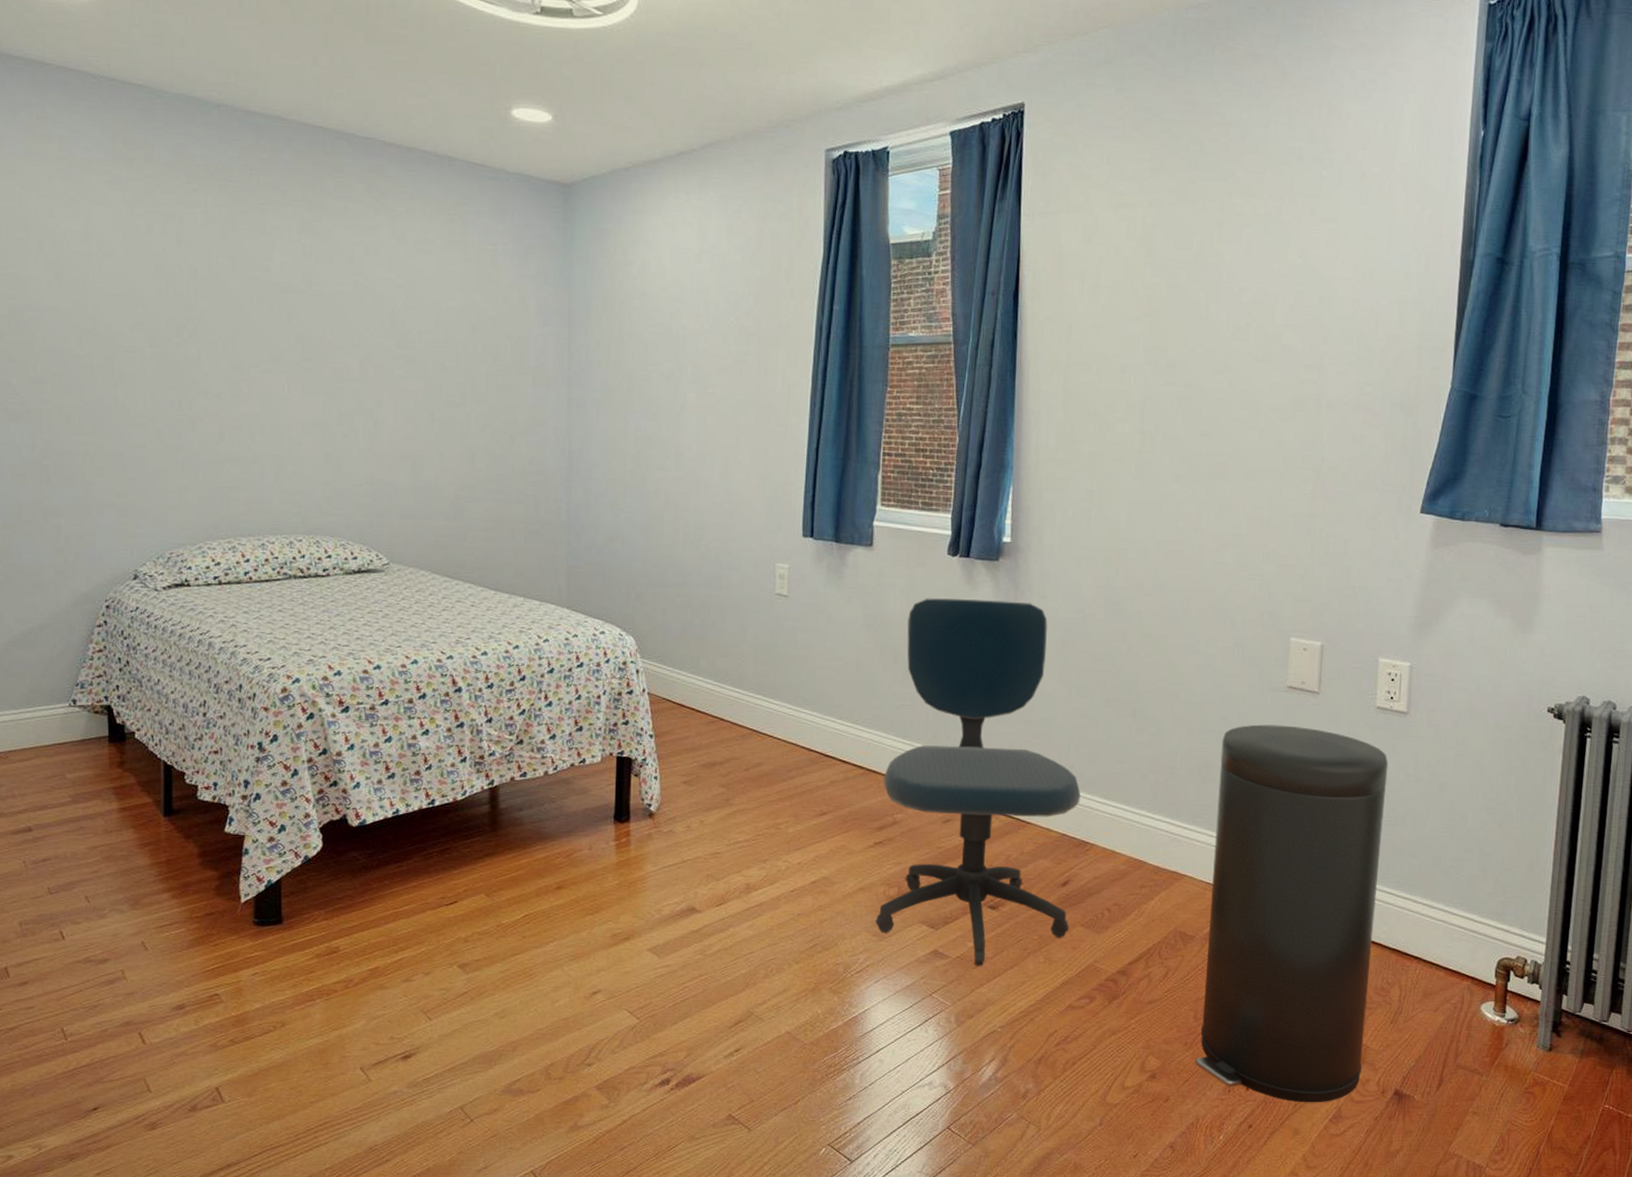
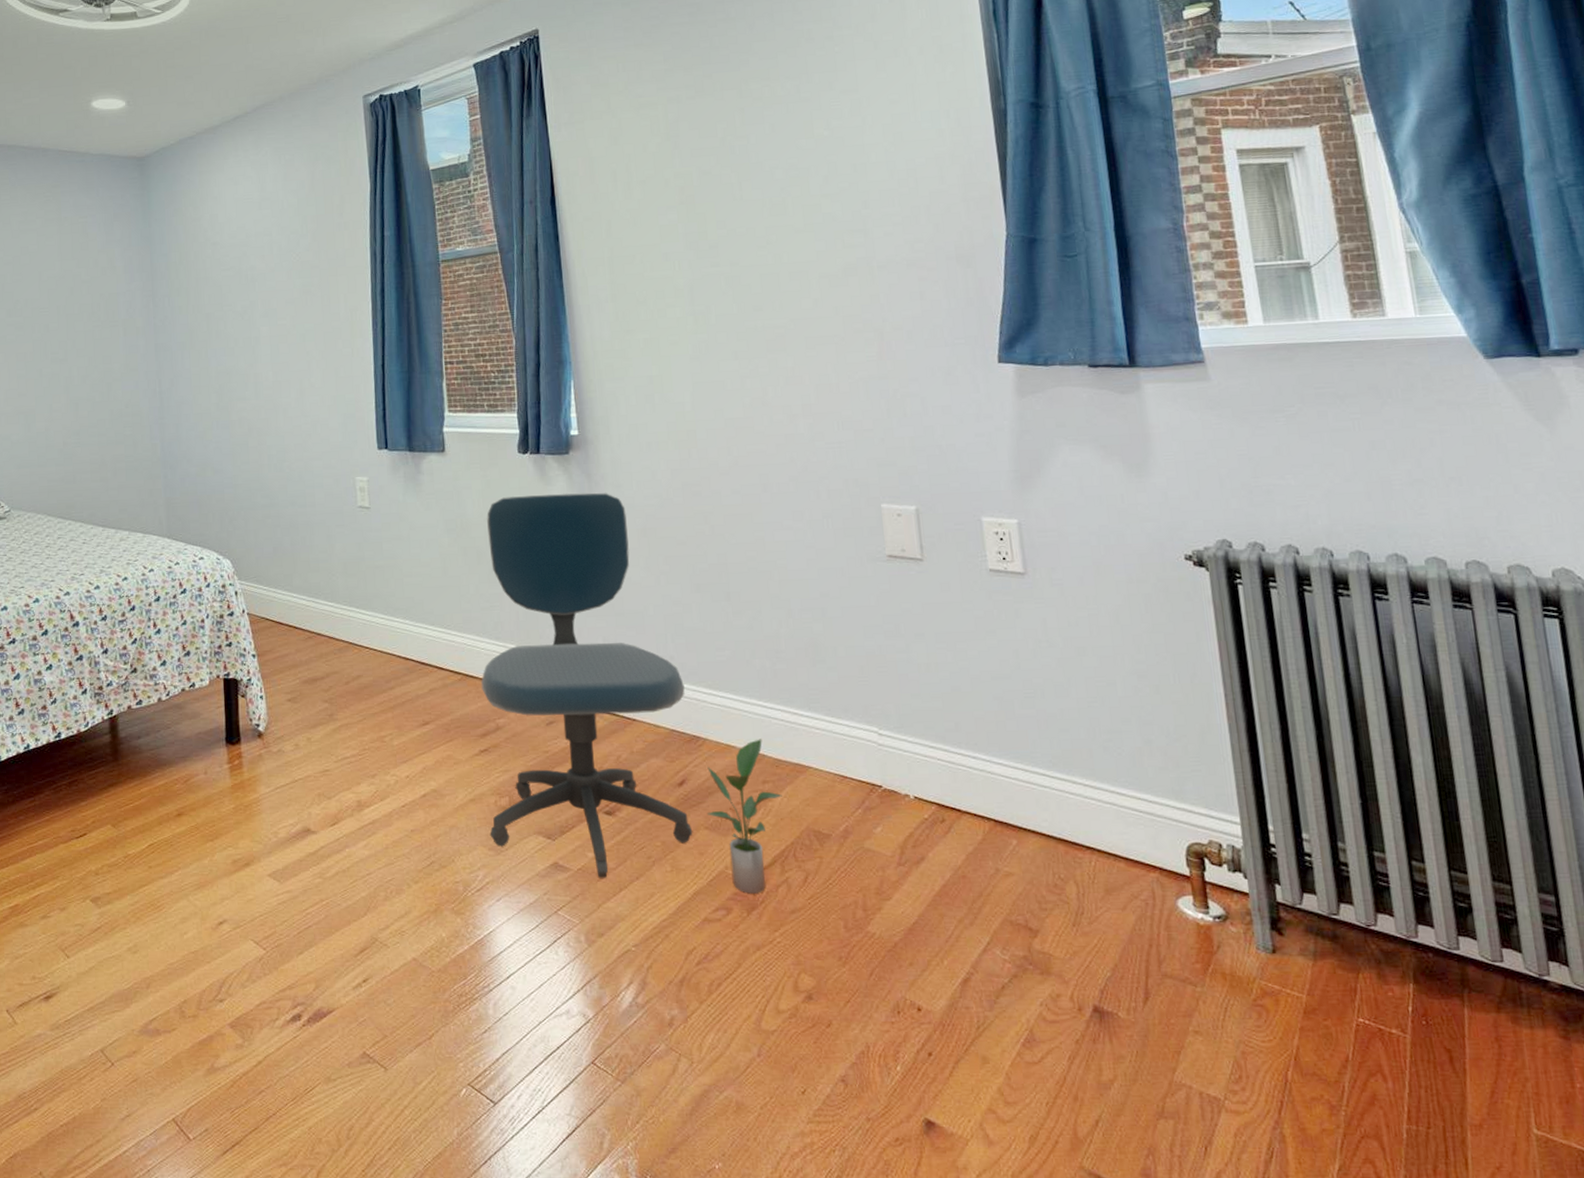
potted plant: none [1084,847,1156,985] -> present [706,739,782,894]
pedal bin: present [1195,724,1389,1102] -> none [825,597,1049,1023]

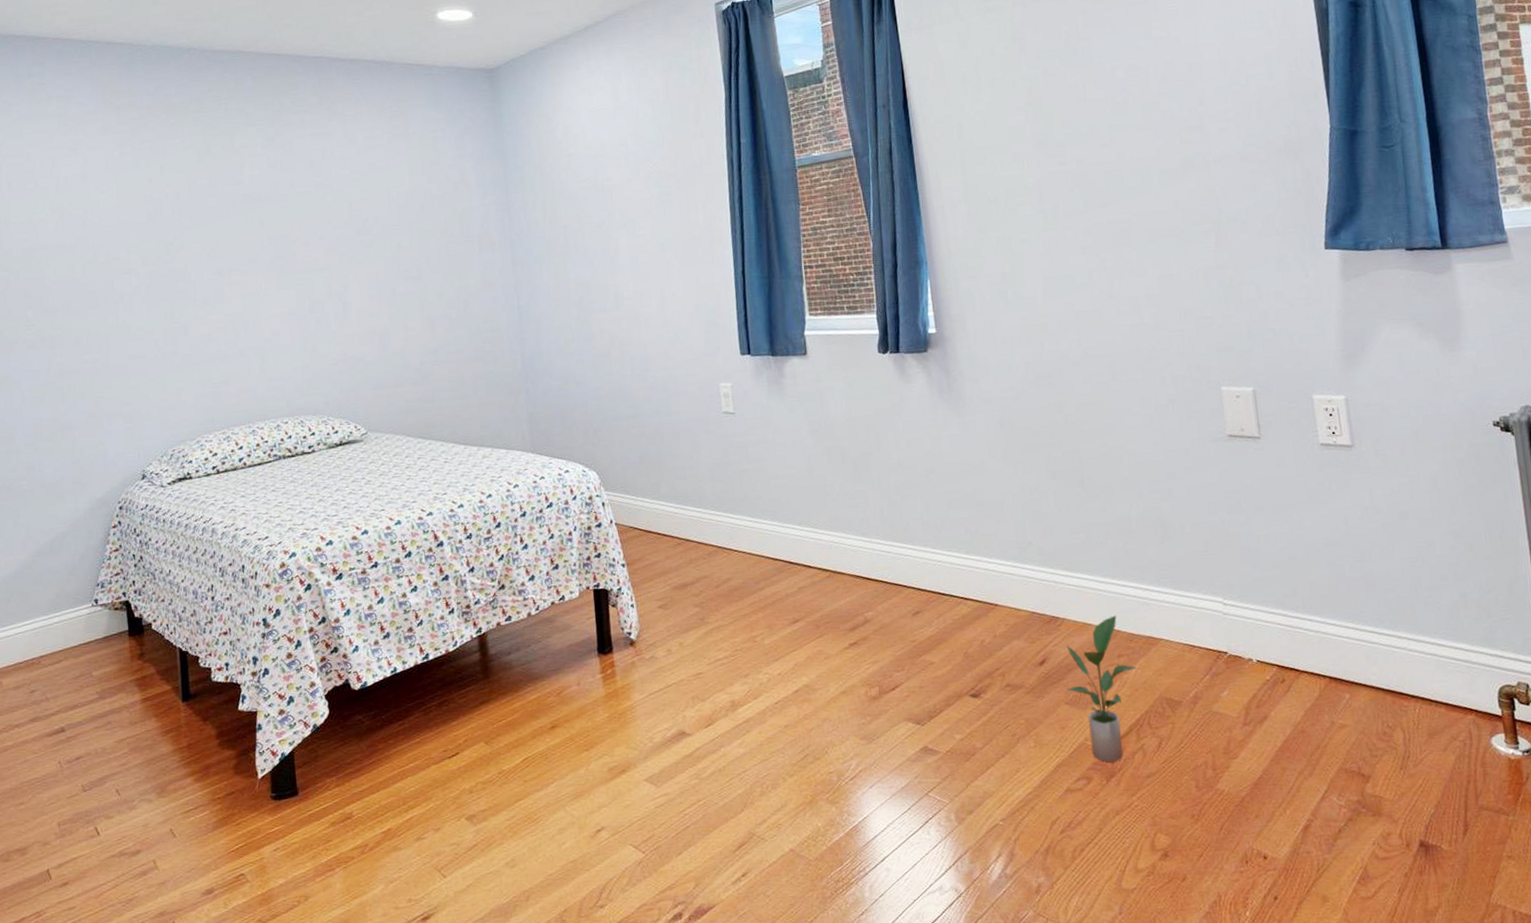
office chair: present [481,493,693,878] -> none [848,388,1054,758]

